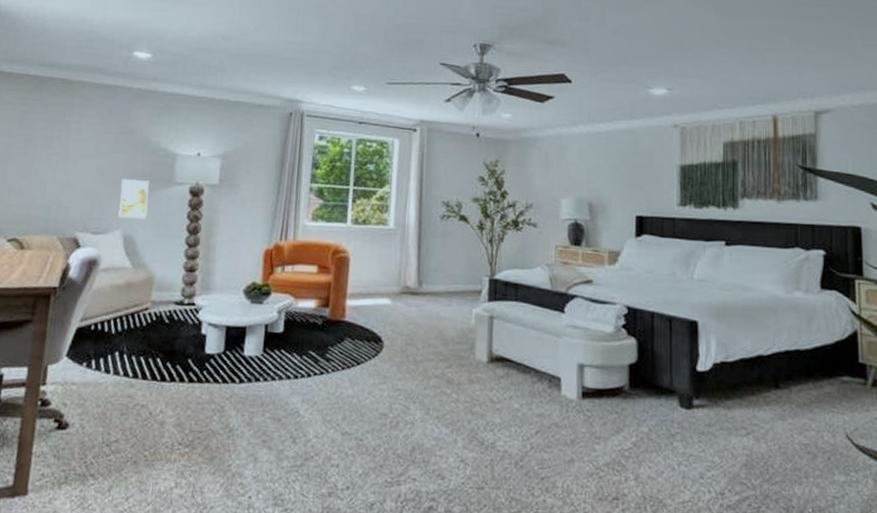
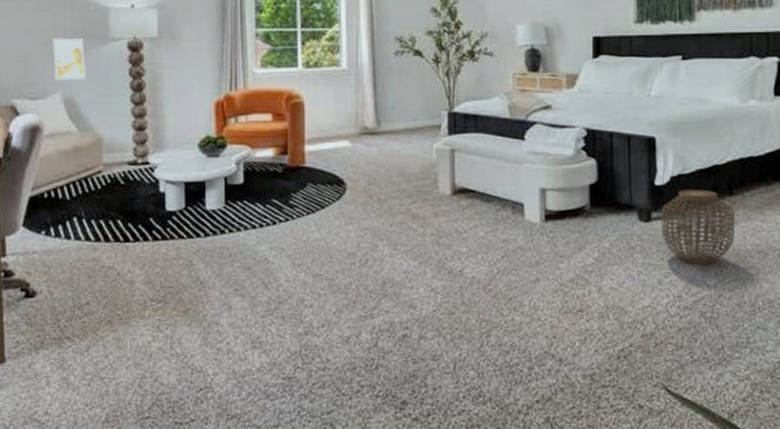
woven basket: none [703,378,782,461] -> present [661,189,736,265]

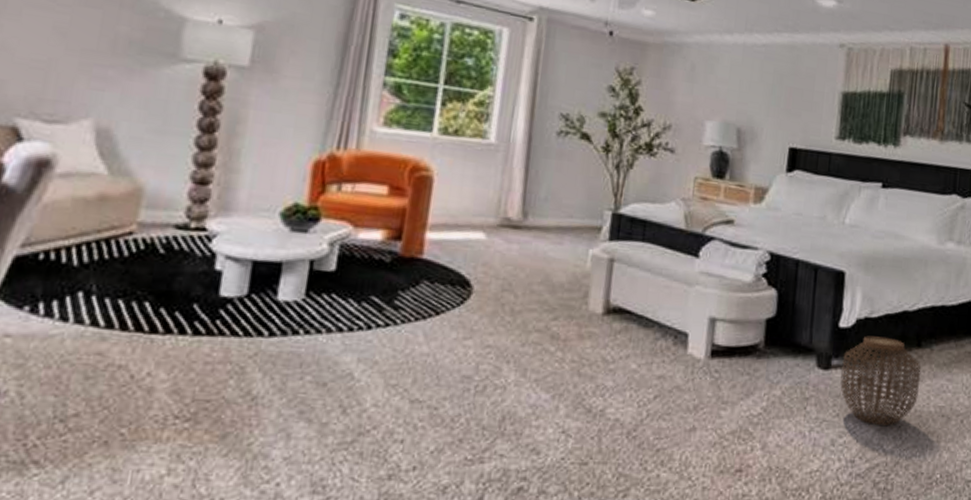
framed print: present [53,38,86,80] -> none [88,45,141,107]

